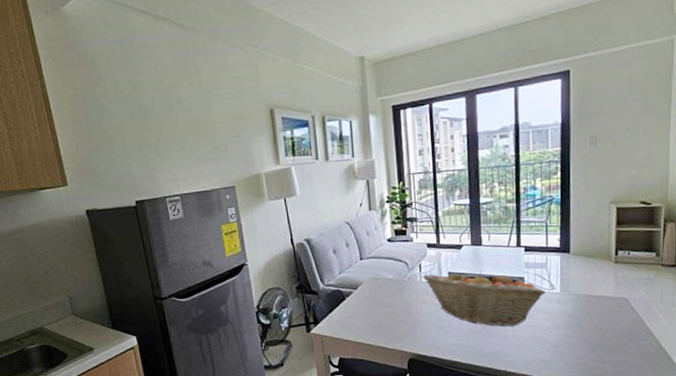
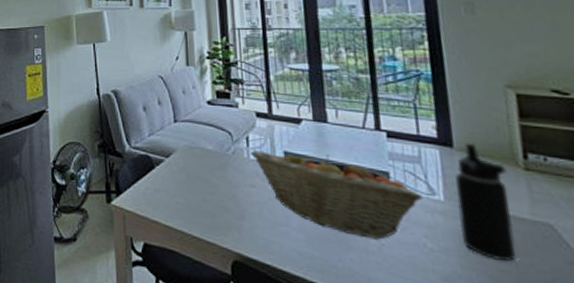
water bottle: none [568,249,603,328] -> present [455,144,516,261]

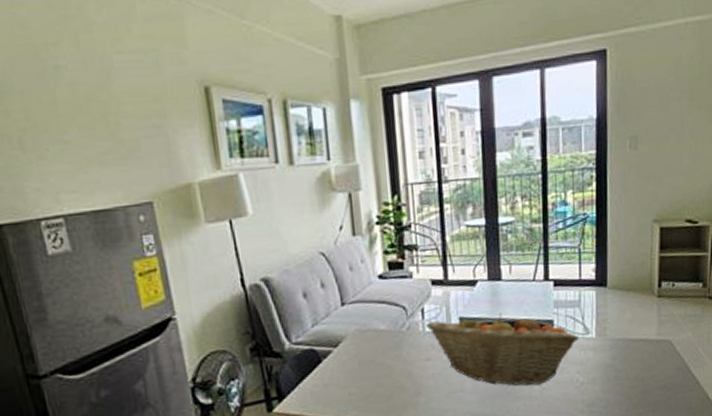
water bottle: present [455,144,516,261] -> none [605,281,644,380]

